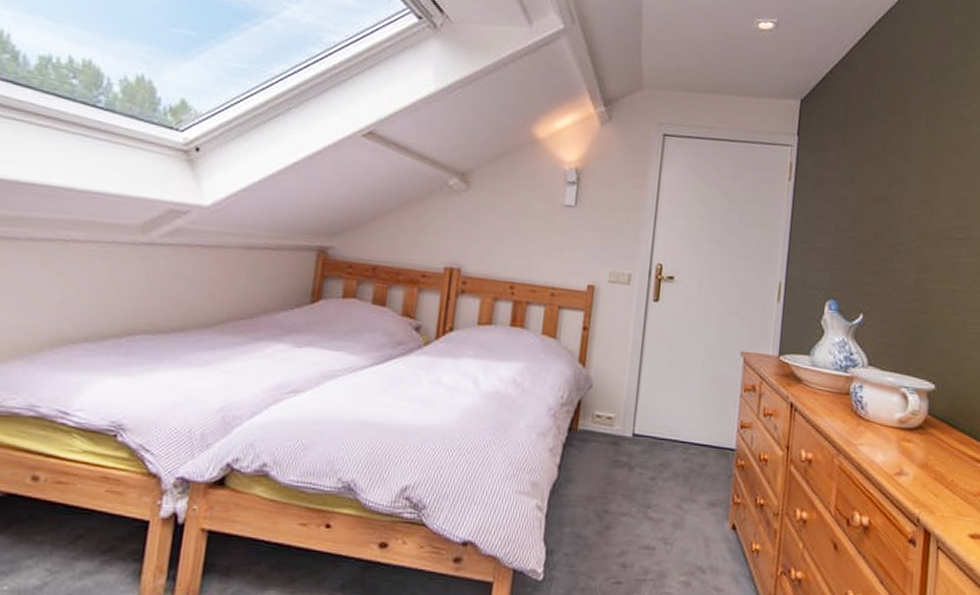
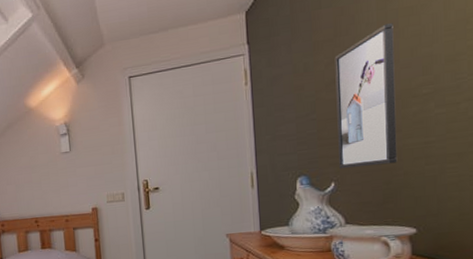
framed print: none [870,154,938,306] -> present [335,23,398,169]

